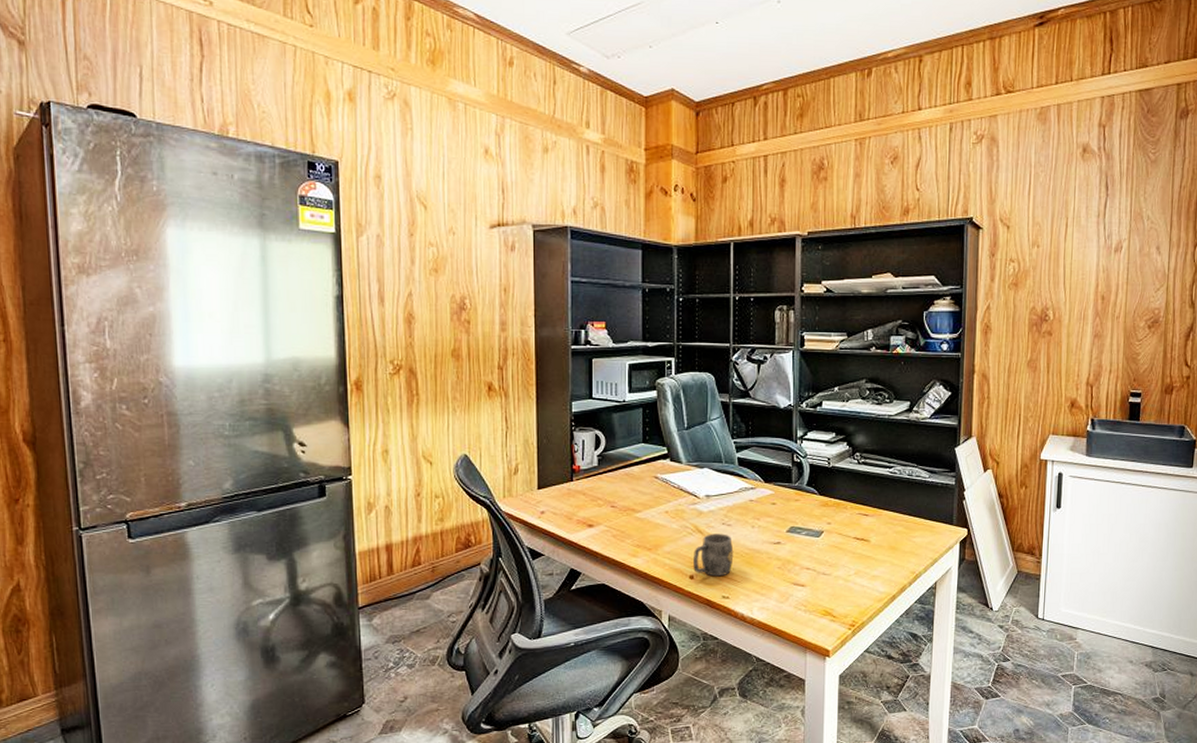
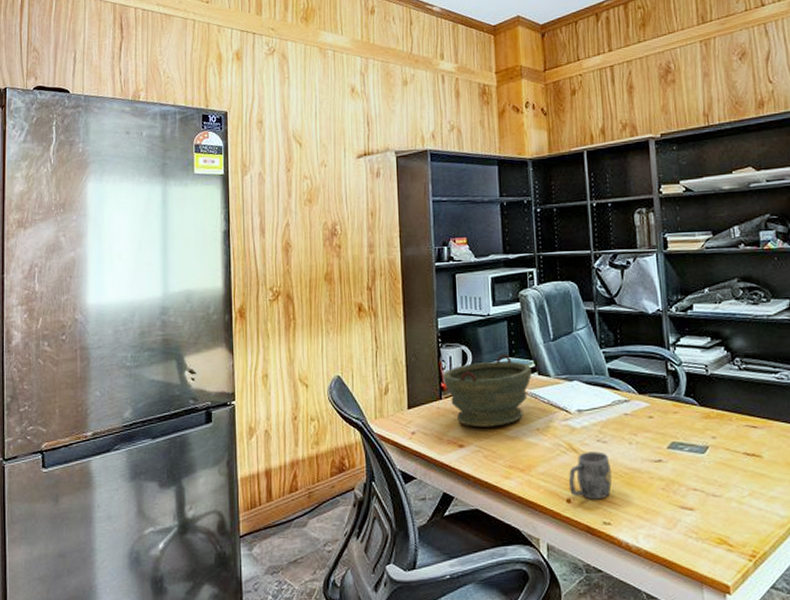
bowl: none [575,439,664,509] -> present [443,353,532,427]

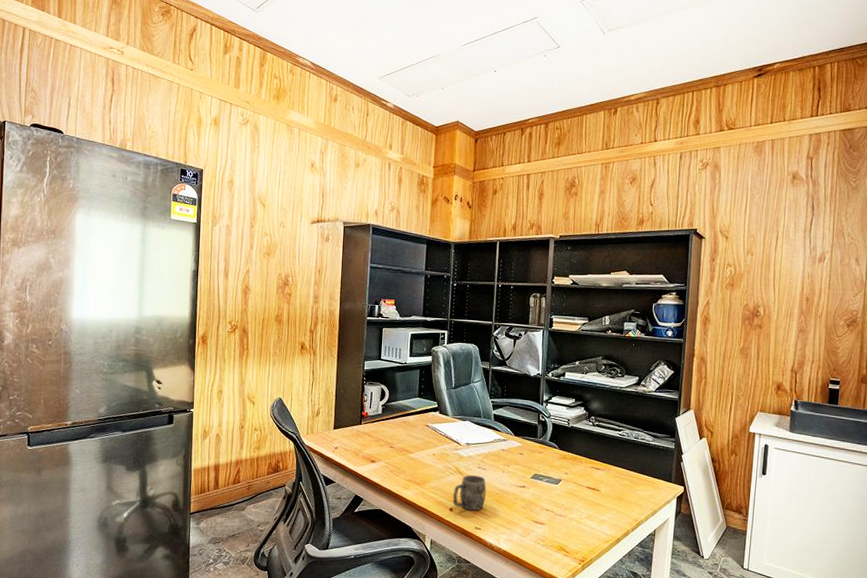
bowl: present [443,353,532,427] -> none [364,394,435,450]

